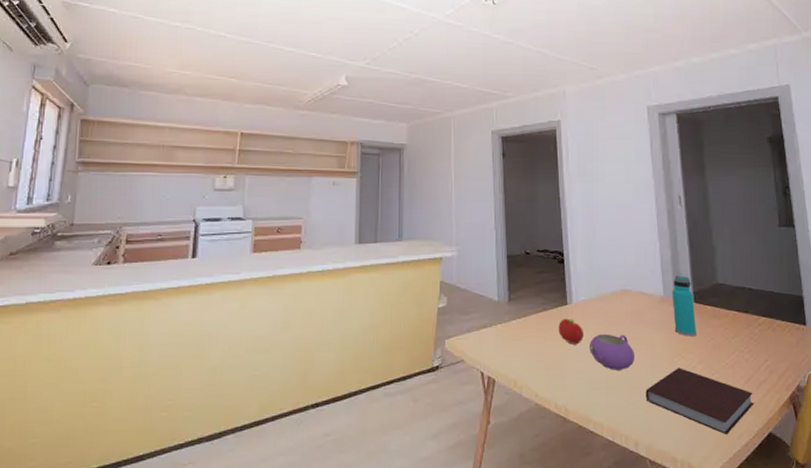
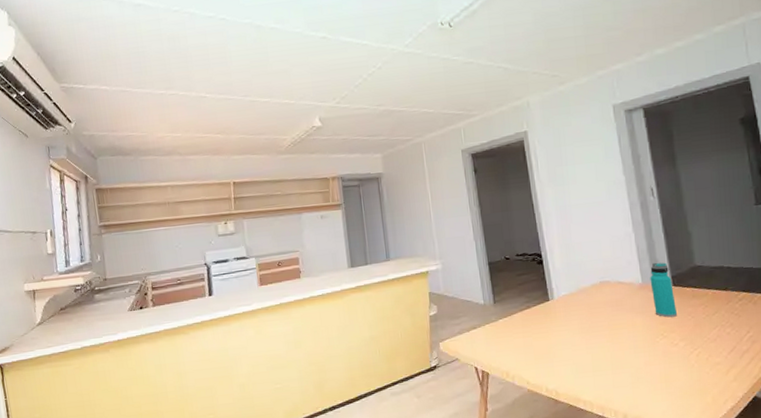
fruit: present [558,318,583,345] -> none [542,312,567,336]
teapot: present [590,334,635,370] -> none [574,322,619,355]
notebook: present [645,368,754,435] -> none [630,346,738,402]

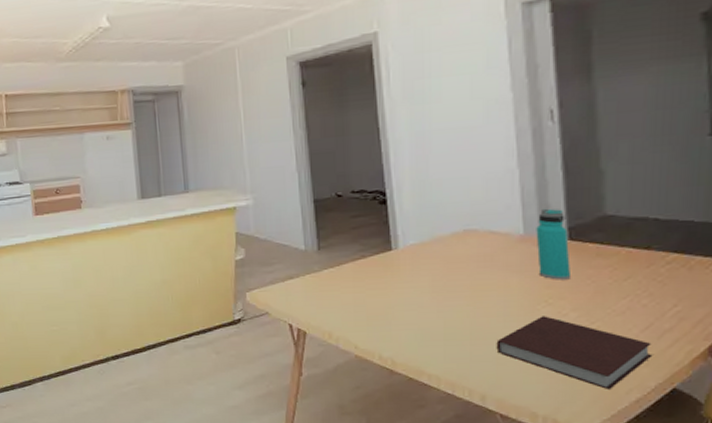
notebook: none [630,346,738,402] -> present [496,316,653,390]

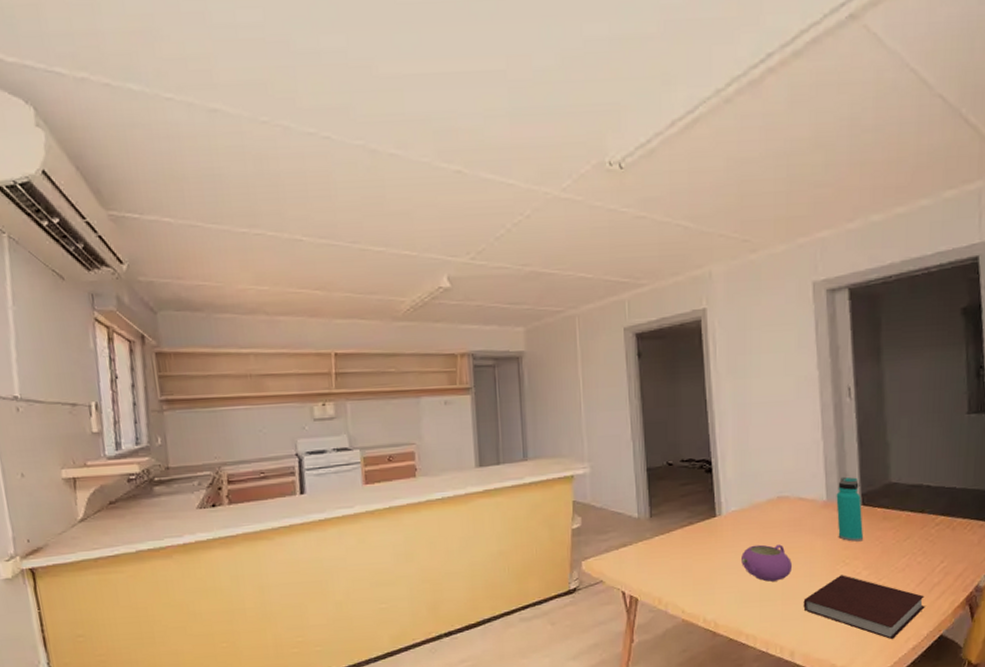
teapot: none [422,280,483,320] -> present [741,544,793,582]

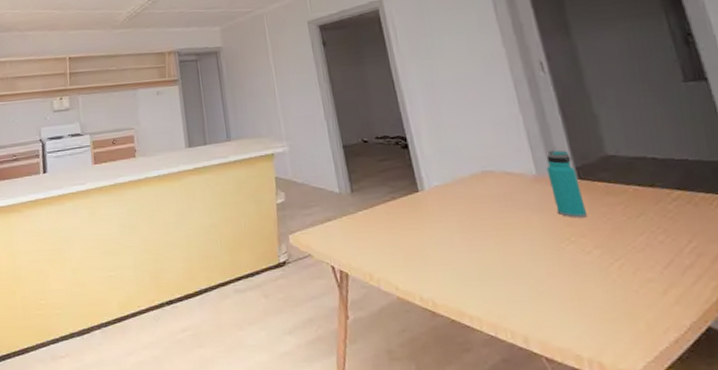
teapot: present [741,544,793,582] -> none [451,220,511,259]
notebook: present [803,575,925,640] -> none [529,254,681,330]

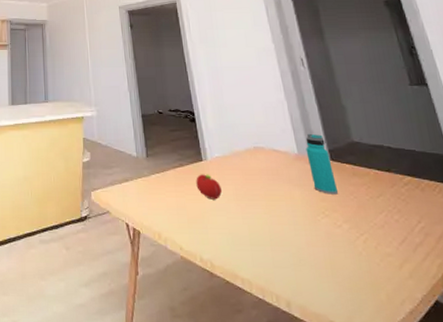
fruit: none [411,206,443,234] -> present [196,174,222,200]

